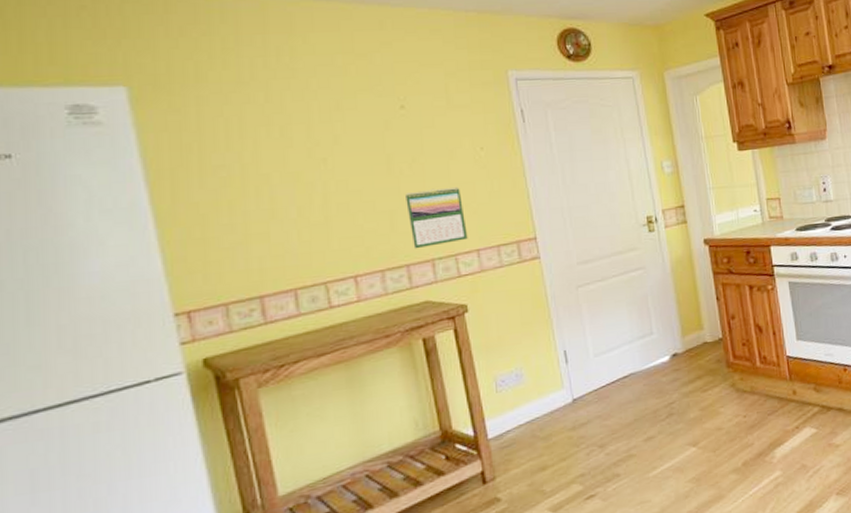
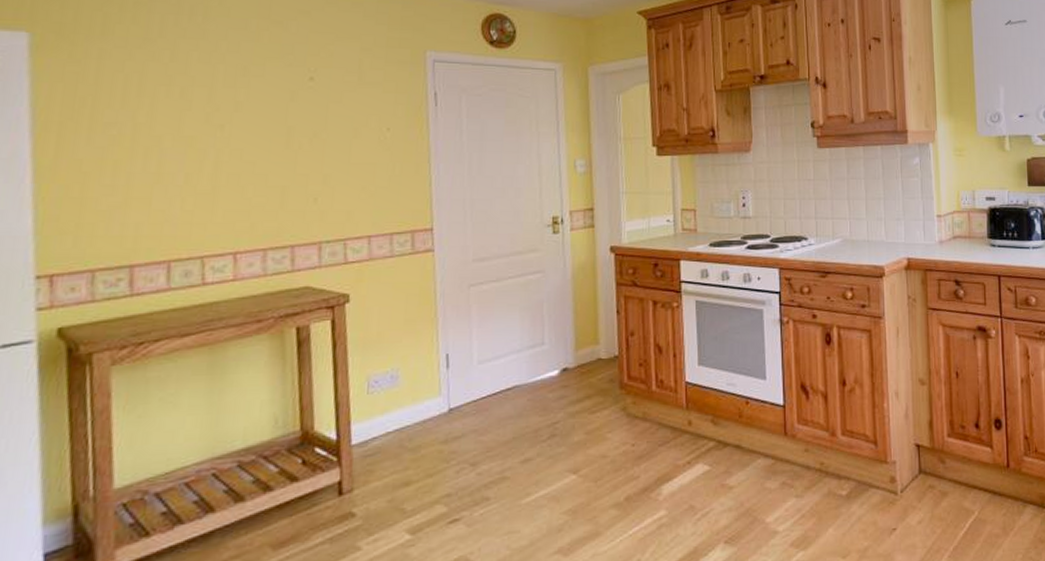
calendar: present [405,186,468,249] -> none [300,166,361,230]

